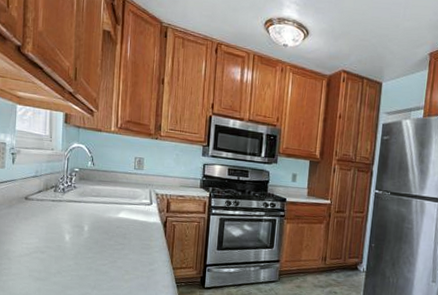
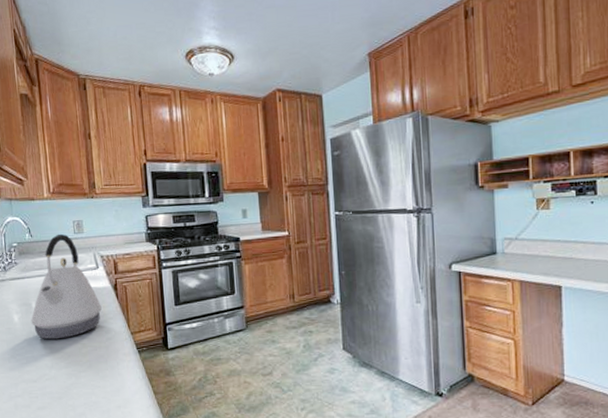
kettle: none [81,166,149,264] -> present [31,233,102,340]

